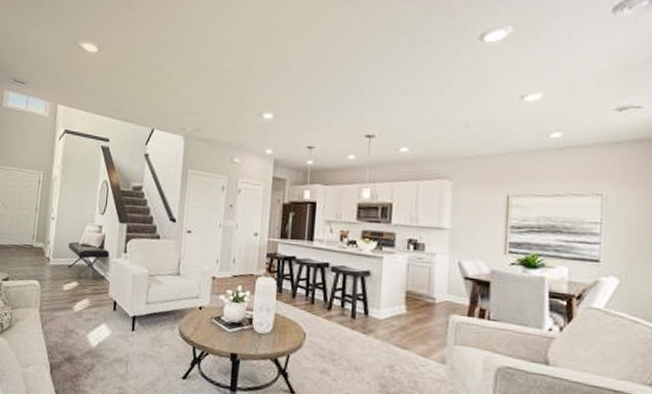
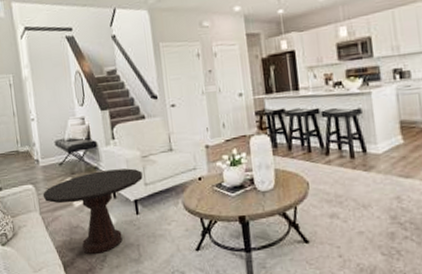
side table: none [46,280,146,363] -> present [42,168,143,255]

